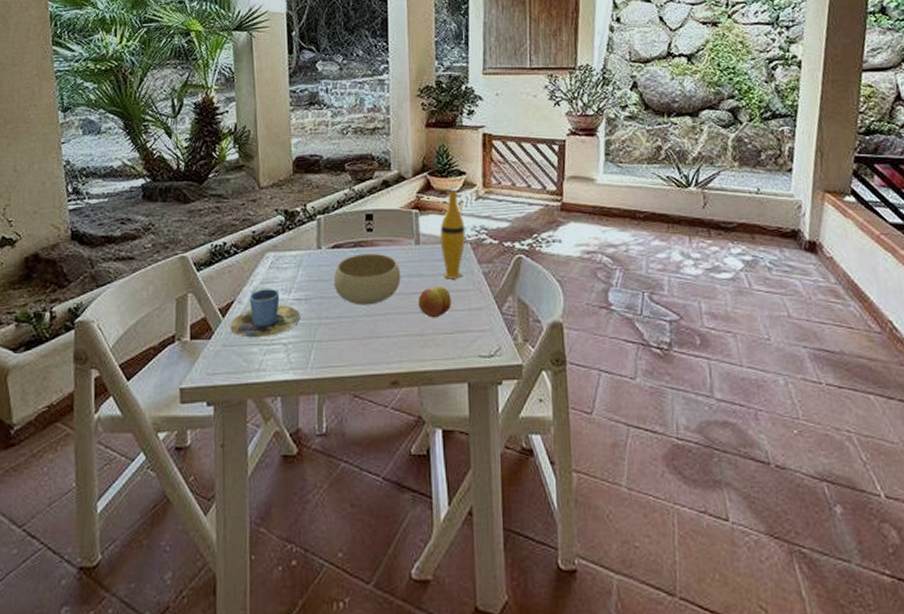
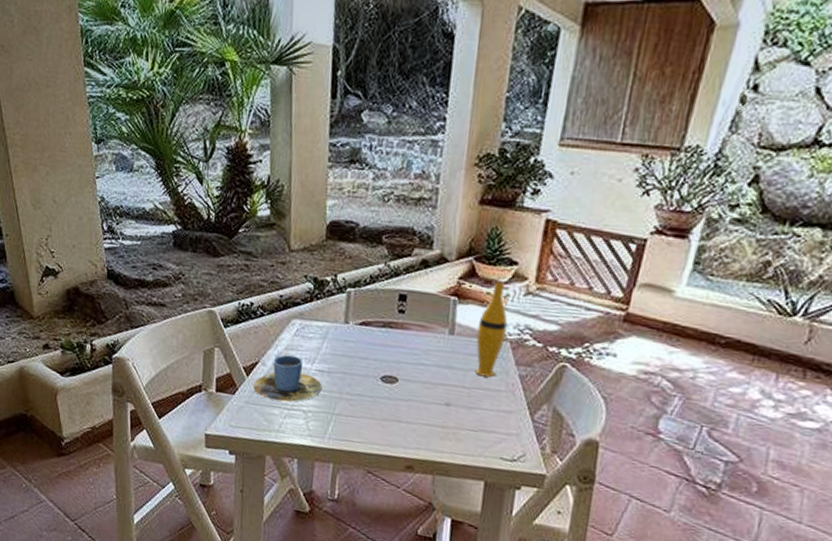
bowl: present [333,253,401,305] -> none [358,335,430,389]
fruit: present [418,285,451,318] -> none [443,380,480,413]

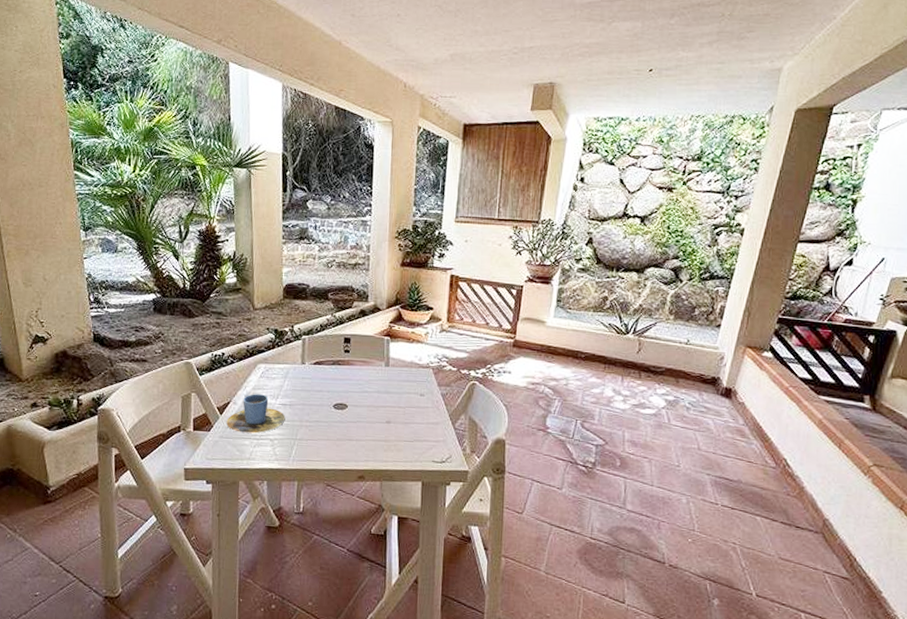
vase: present [475,282,508,378] -> none [406,324,429,398]

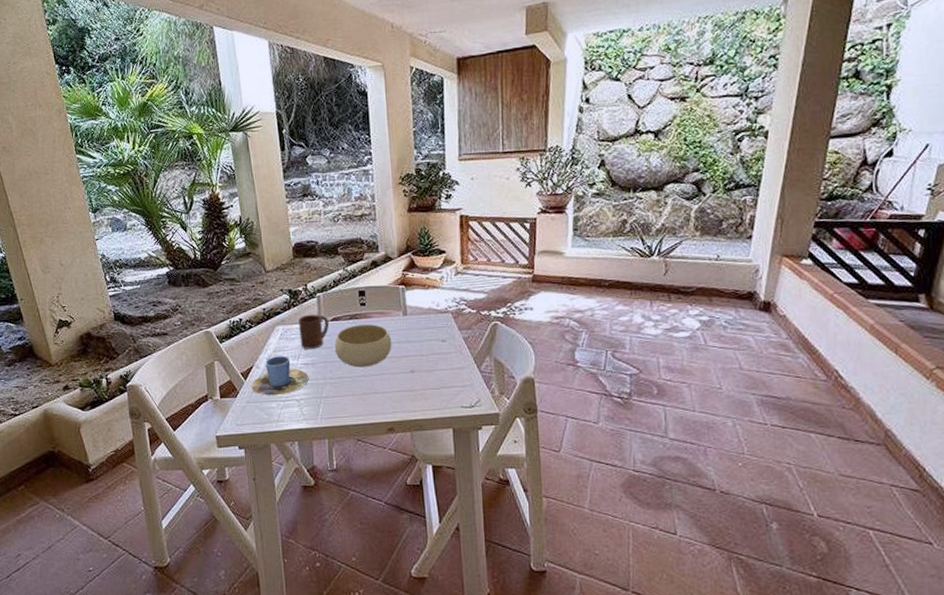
cup: none [280,355,312,390] -> present [298,314,330,349]
bowl: none [314,370,372,414] -> present [334,324,392,368]

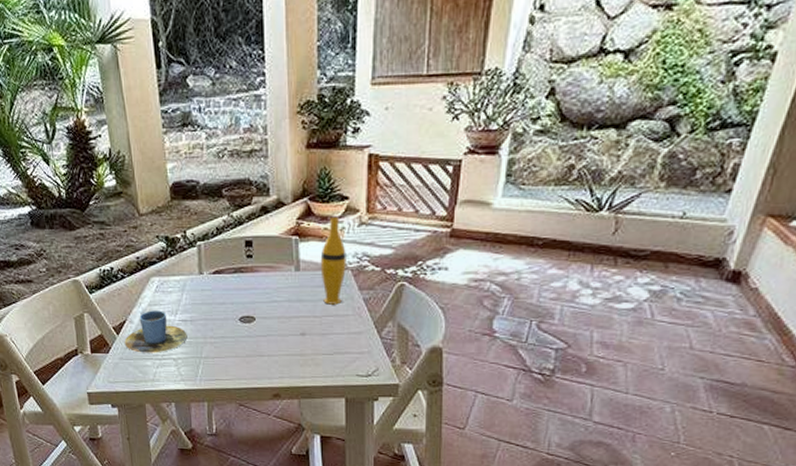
cup: present [298,314,330,349] -> none [175,265,211,304]
bowl: present [334,324,392,368] -> none [216,278,281,327]
vase: none [424,269,447,344] -> present [320,218,346,305]

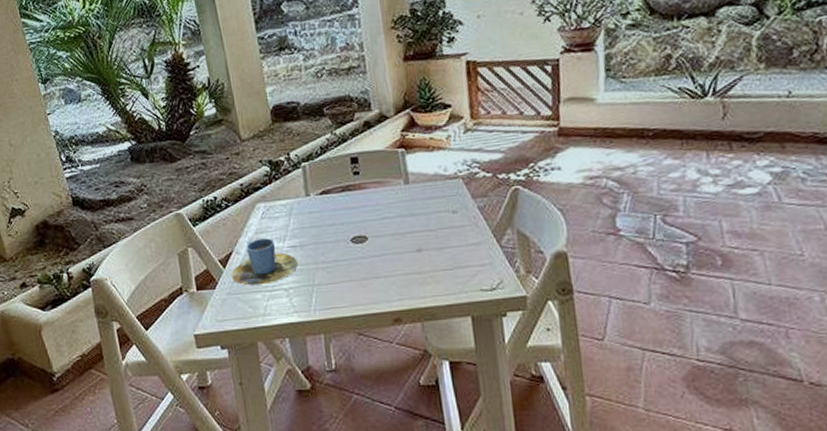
vase: present [320,218,346,305] -> none [429,126,457,217]

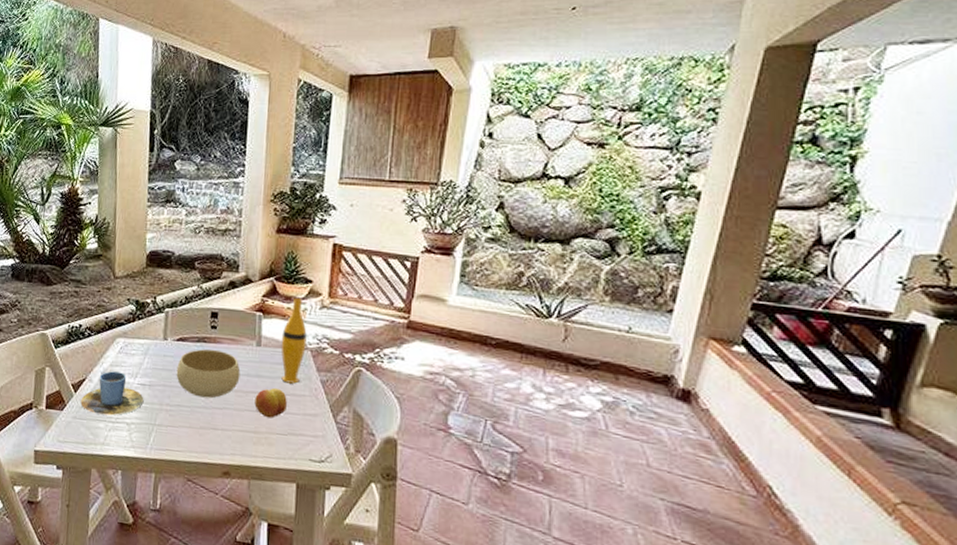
bowl: none [325,196,394,248] -> present [176,349,241,398]
fruit: none [413,223,448,256] -> present [254,387,287,418]
vase: none [429,126,457,217] -> present [281,298,307,384]

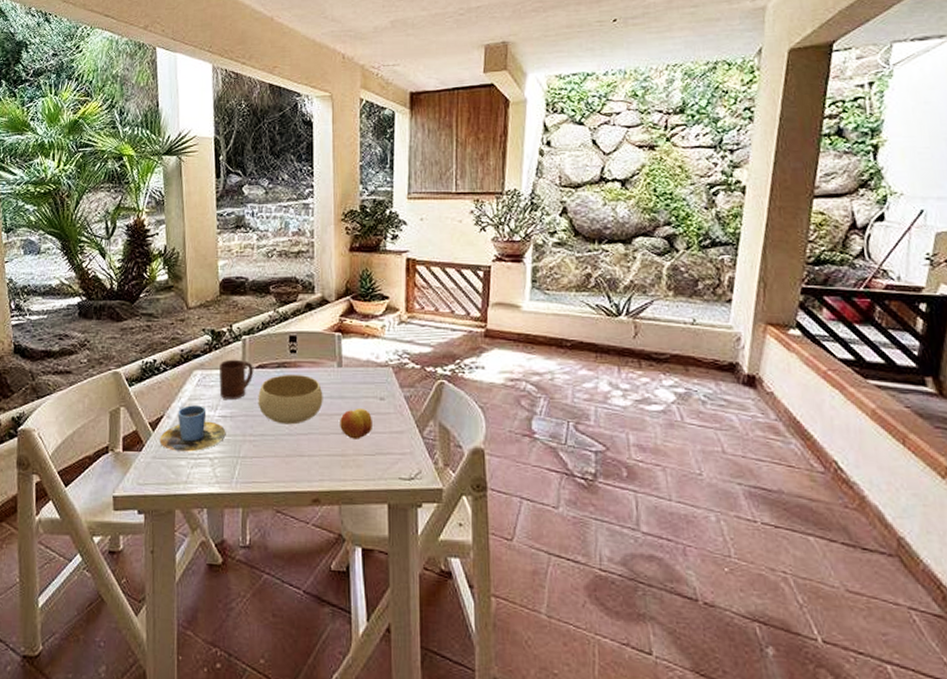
cup: none [140,330,175,369] -> present [219,359,254,399]
vase: present [281,298,307,384] -> none [362,316,387,402]

